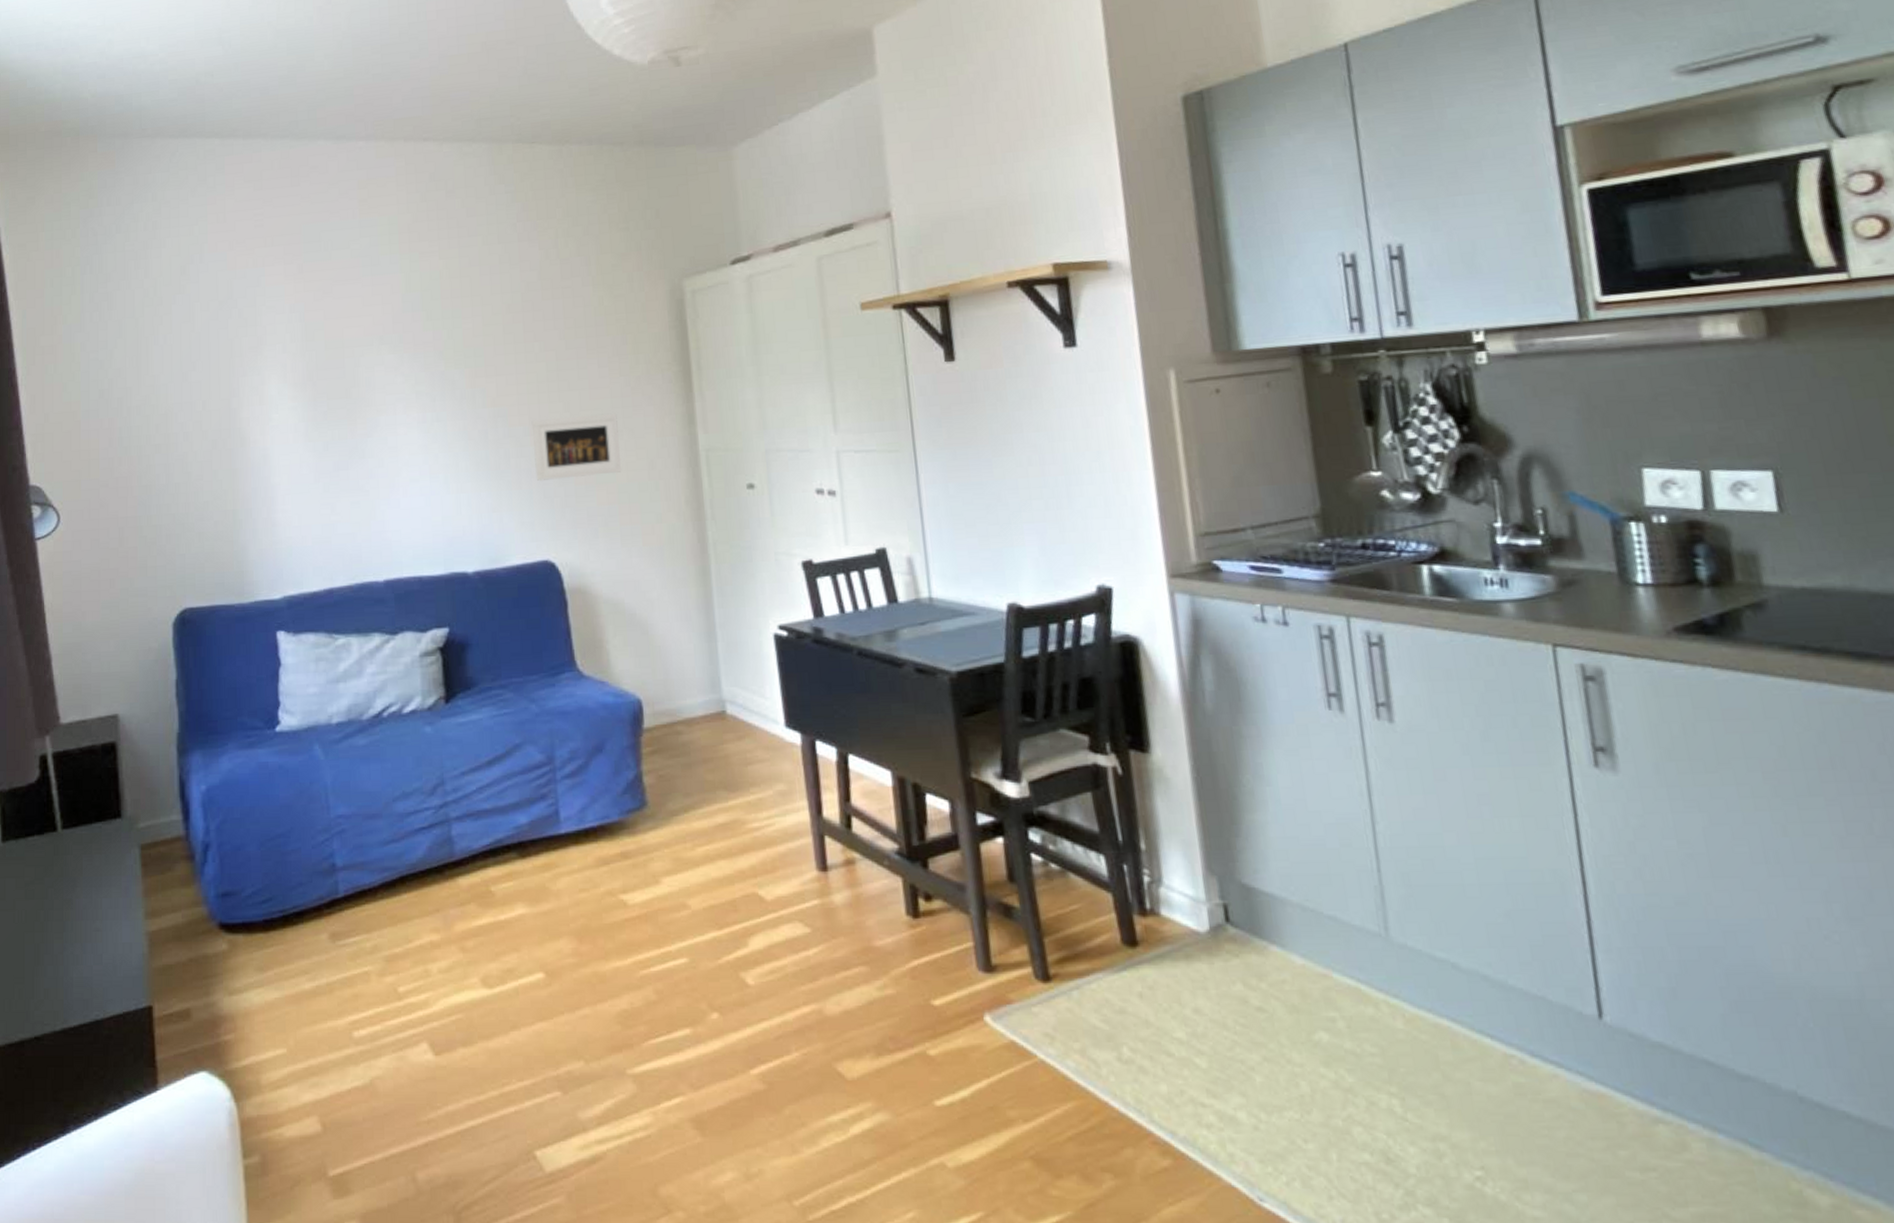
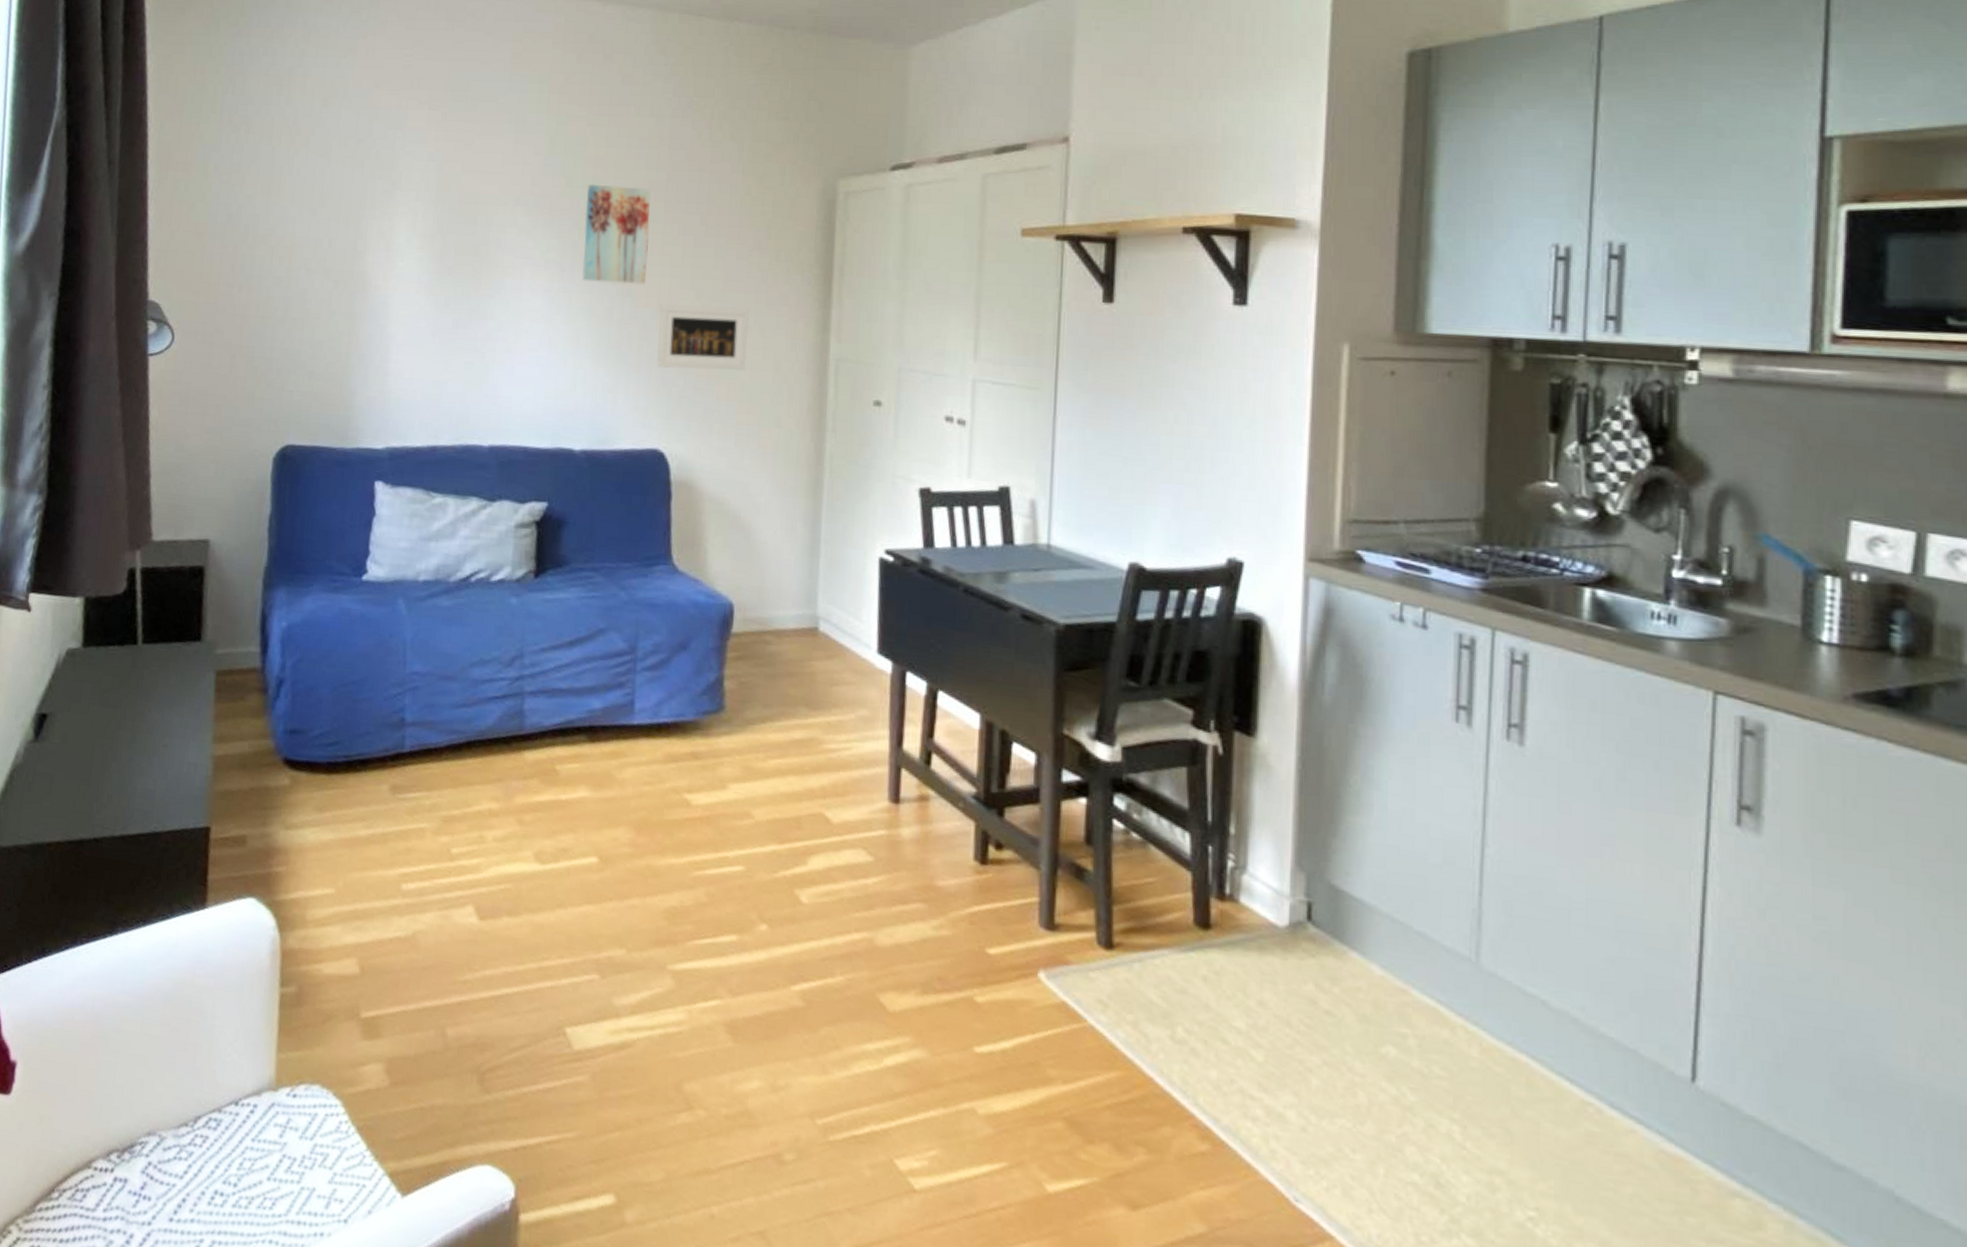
wall art: none [447,311,516,408] -> present [582,184,652,285]

